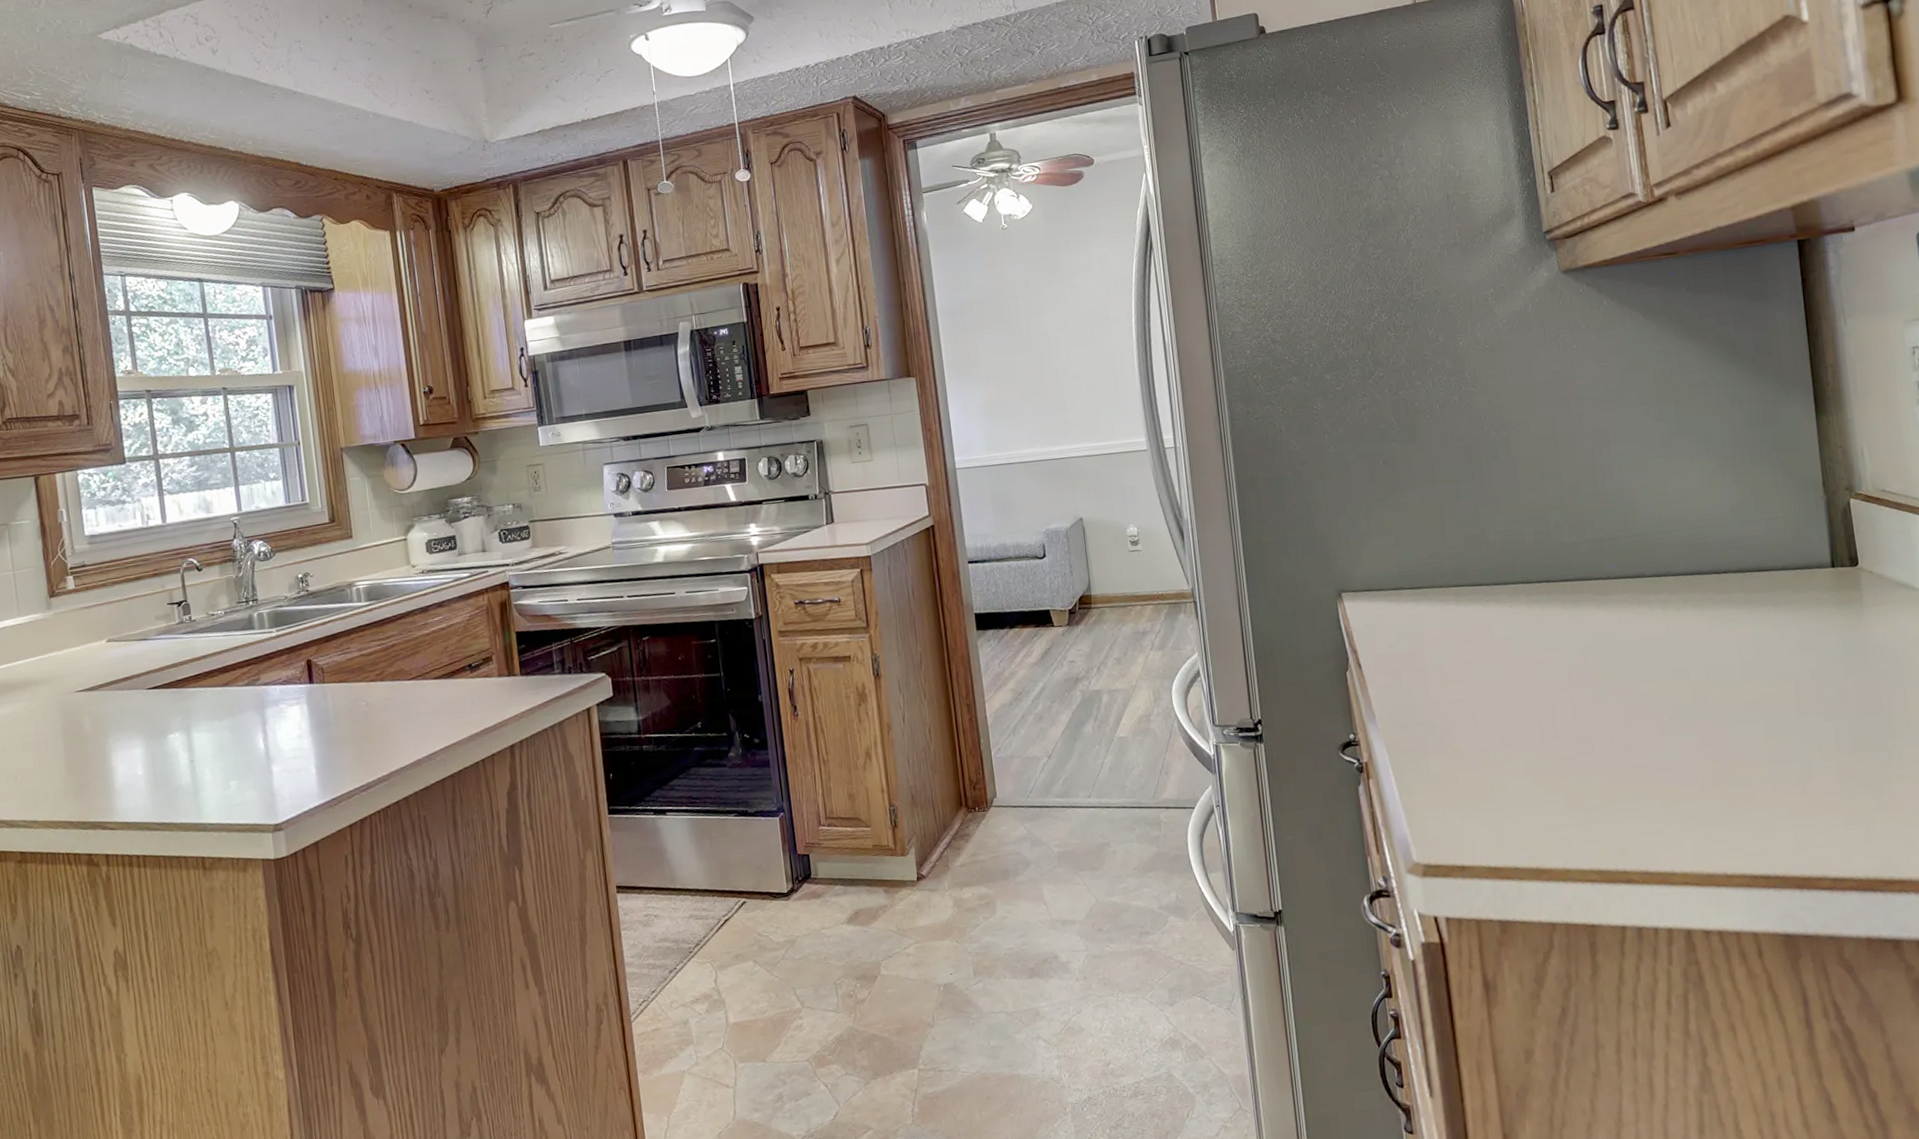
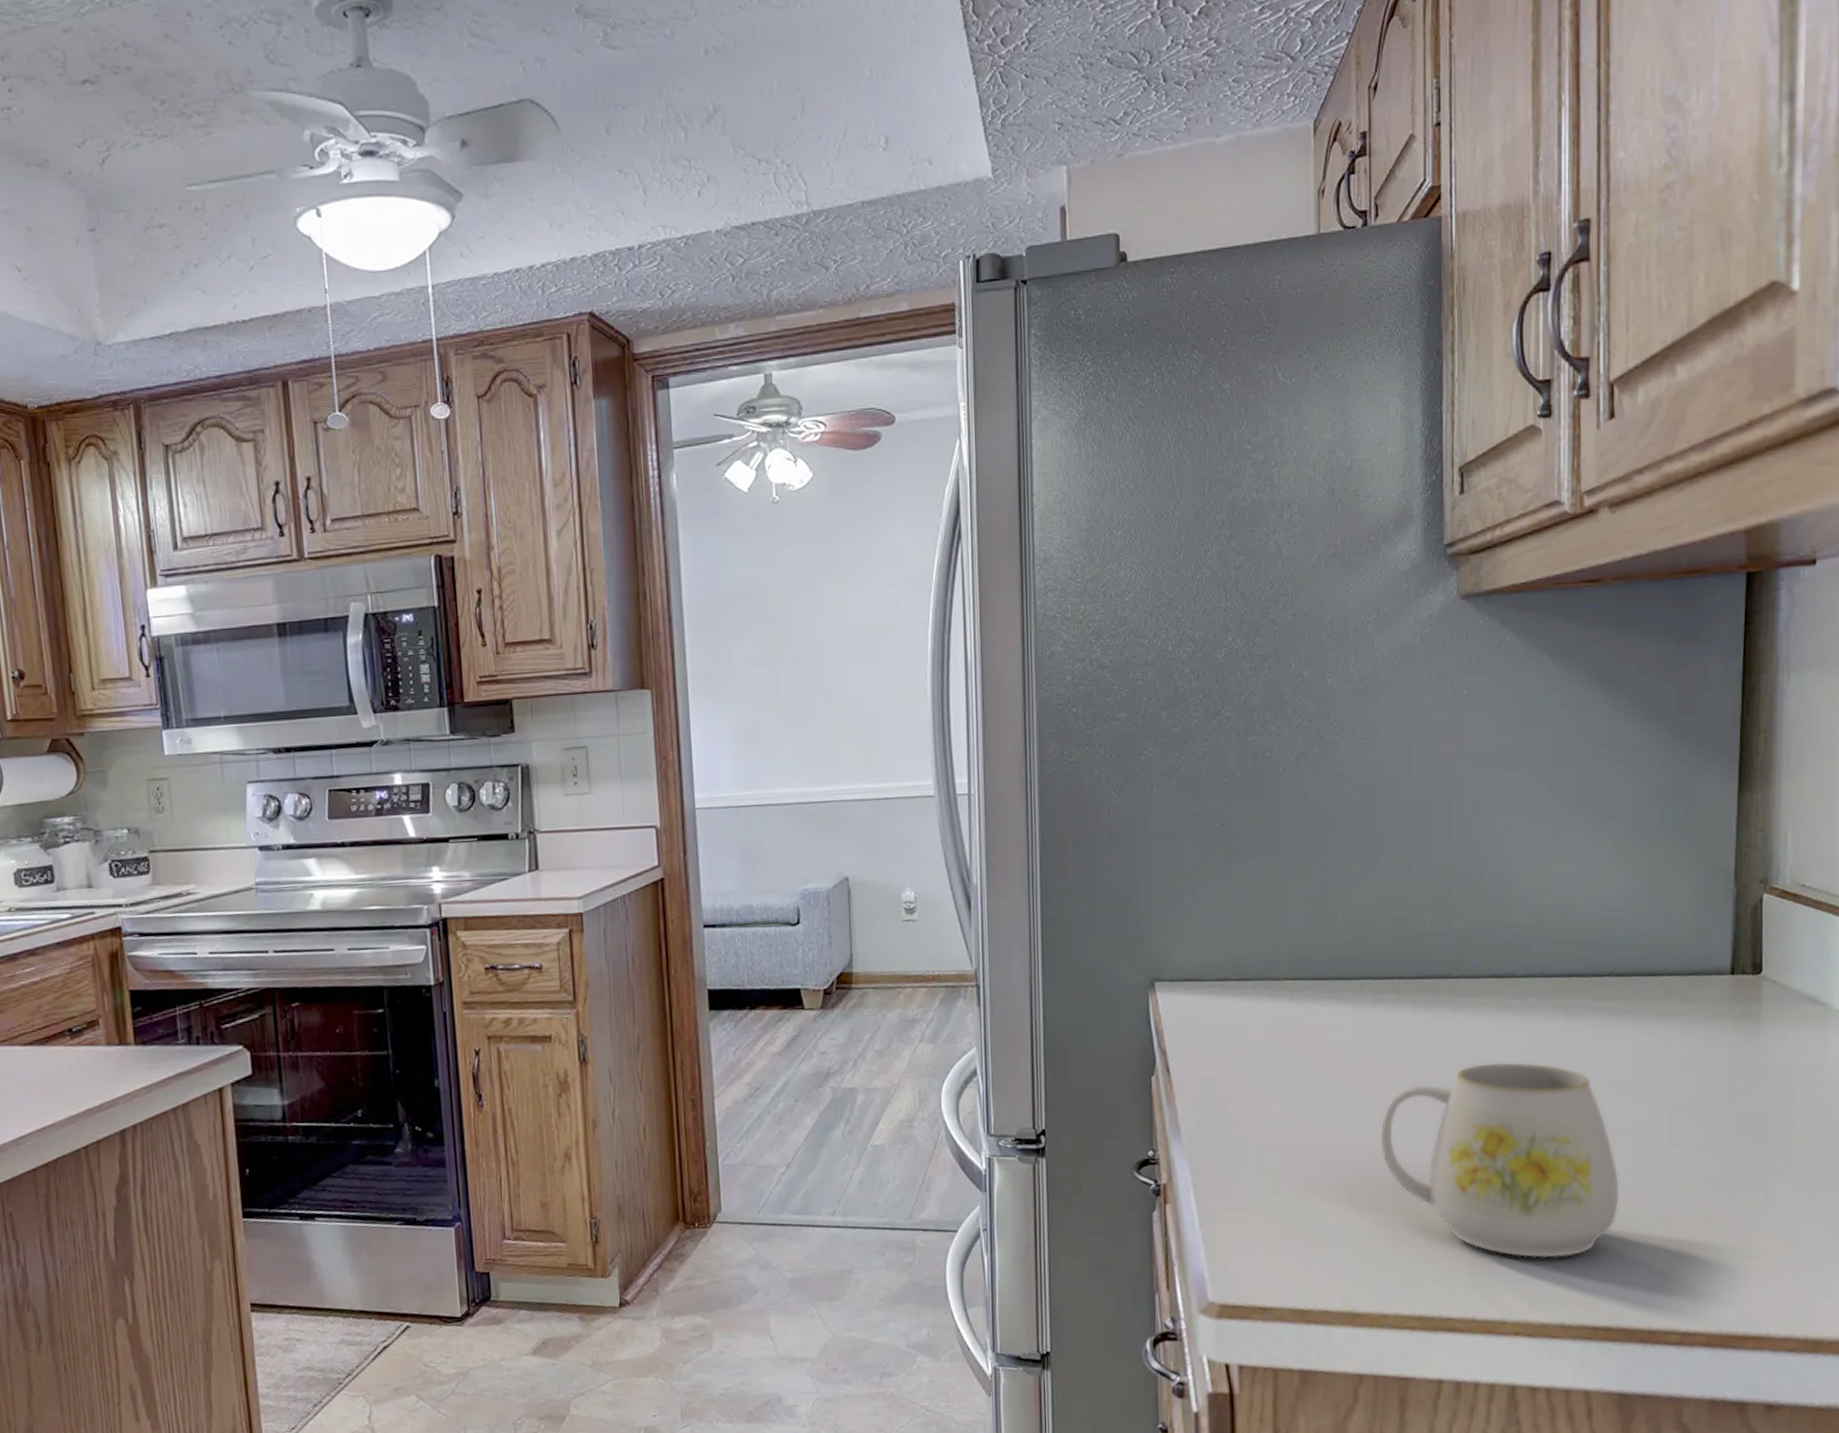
mug: none [1545,648,1762,817] -> present [1380,1062,1620,1259]

